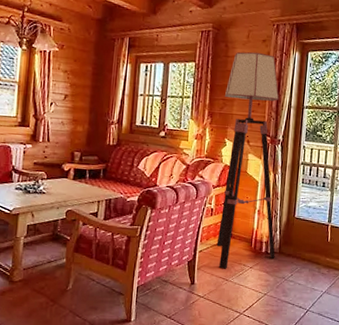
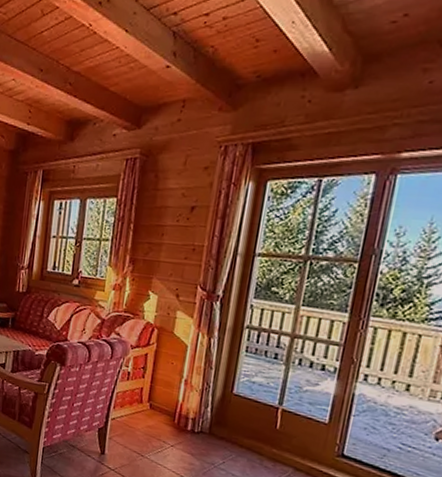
floor lamp: present [216,51,280,269] -> none [132,183,222,443]

